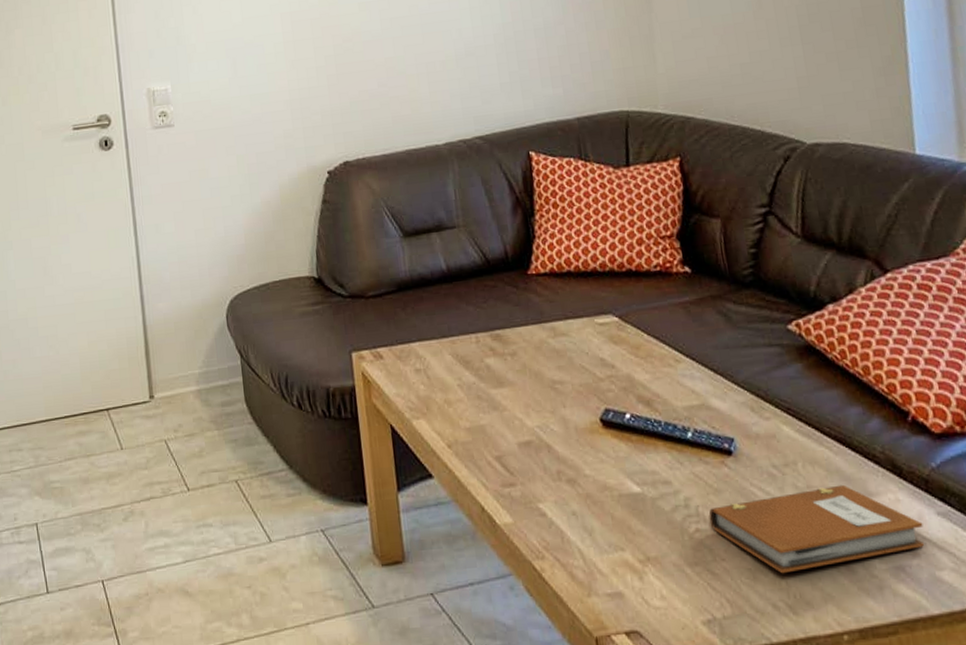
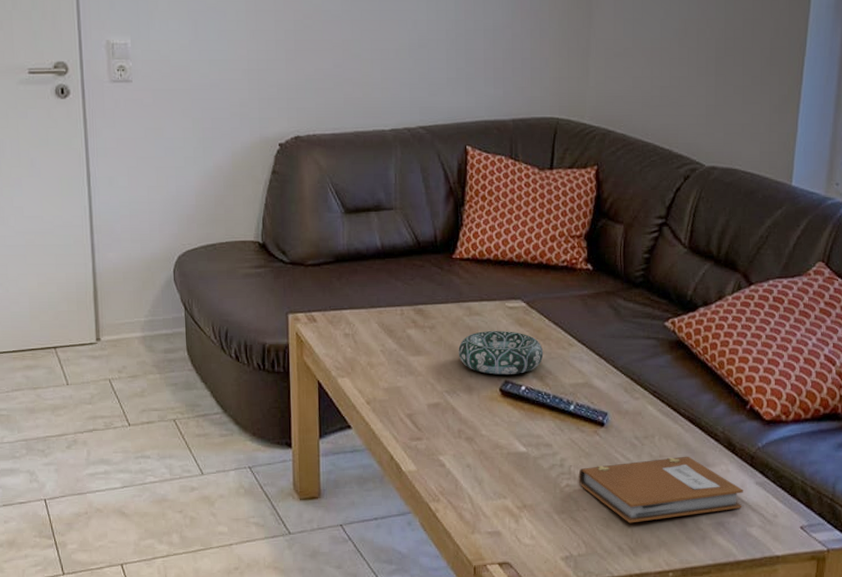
decorative bowl: none [546,351,647,403] -> present [458,331,544,375]

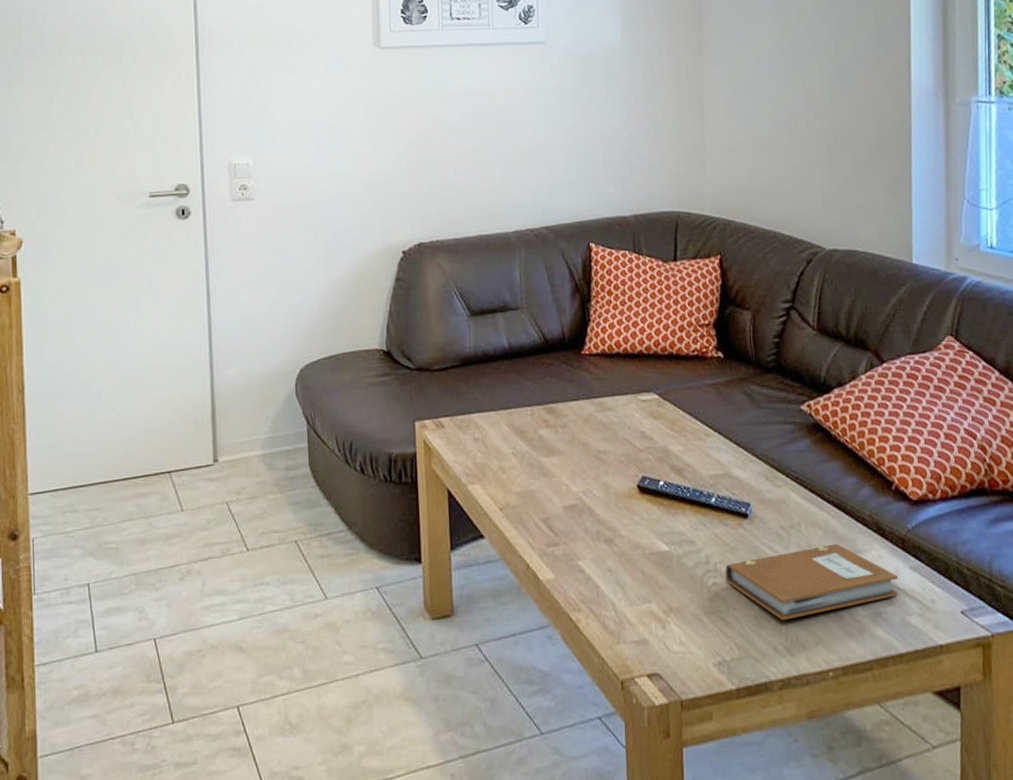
decorative bowl: present [458,331,544,375] -> none [592,424,680,471]

